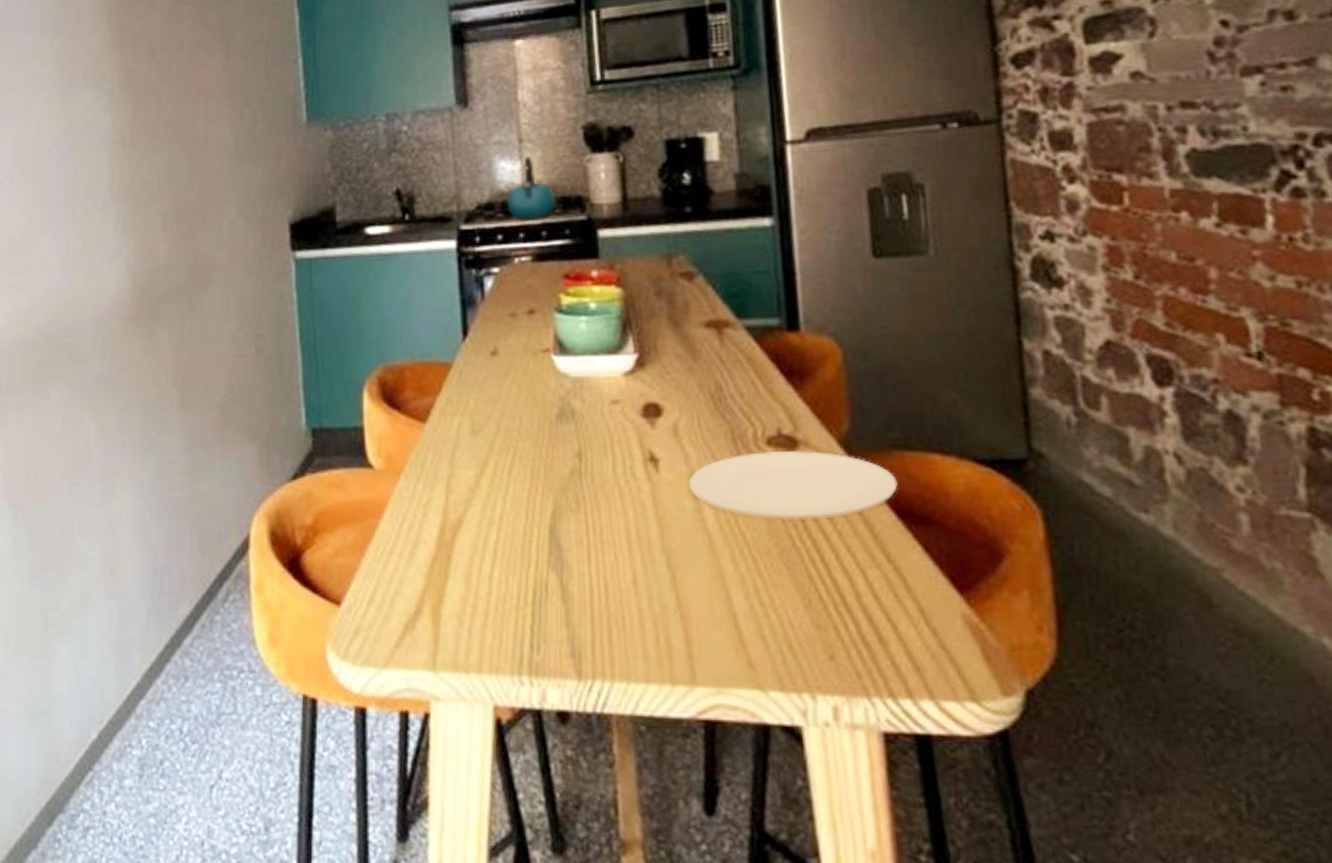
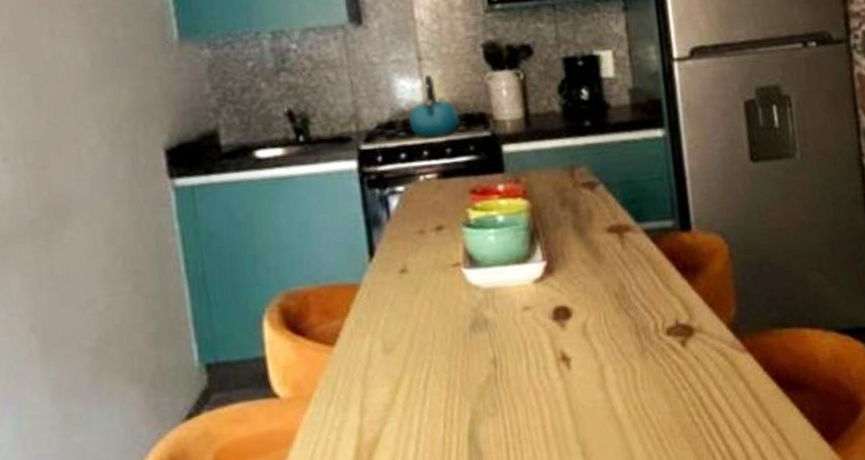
plate: present [689,450,898,521] -> none [599,335,777,402]

